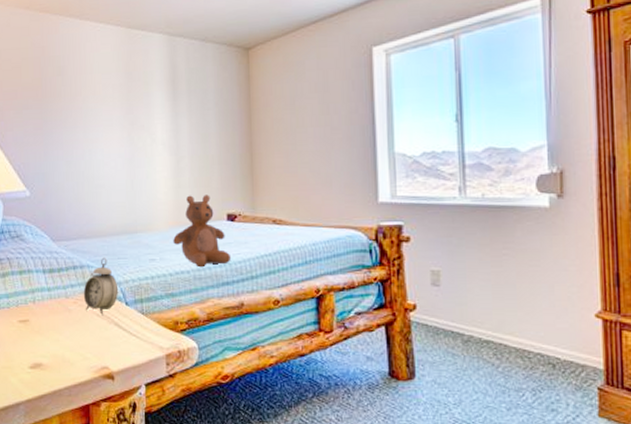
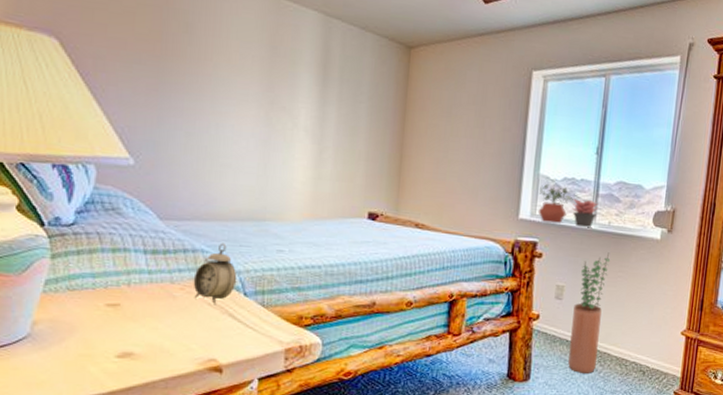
teddy bear: present [173,194,230,268] -> none [306,188,367,264]
potted plant: none [397,161,437,204] -> present [538,184,573,224]
succulent plant: none [437,173,467,204] -> present [572,199,599,228]
vase: none [455,228,491,369] -> present [568,252,610,373]

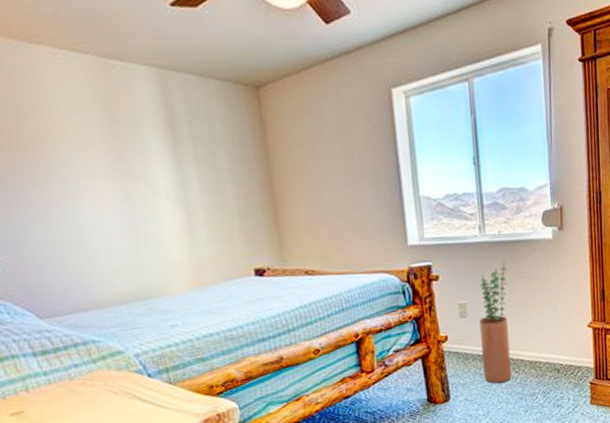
alarm clock: present [193,243,237,304] -> none [91,329,137,392]
potted plant: present [538,184,573,224] -> none [423,203,459,245]
succulent plant: present [572,199,599,228] -> none [459,212,486,243]

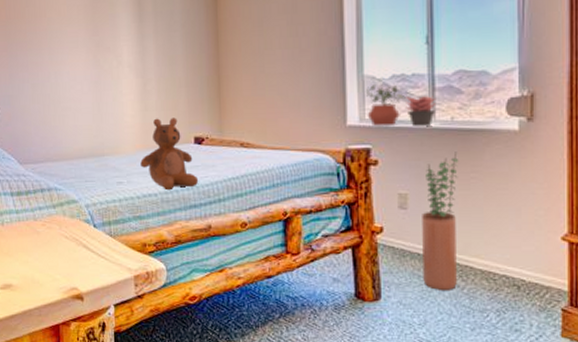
teddy bear: none [195,250,264,328] -> present [140,117,198,191]
potted plant: none [423,203,459,245] -> present [366,84,406,127]
succulent plant: none [459,212,486,243] -> present [406,96,437,127]

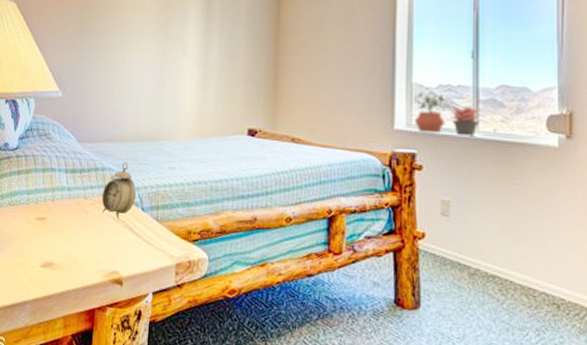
alarm clock: none [51,180,87,237] -> present [101,161,137,219]
teddy bear: present [140,117,198,191] -> none [194,108,248,180]
vase: present [422,151,458,290] -> none [463,163,500,304]

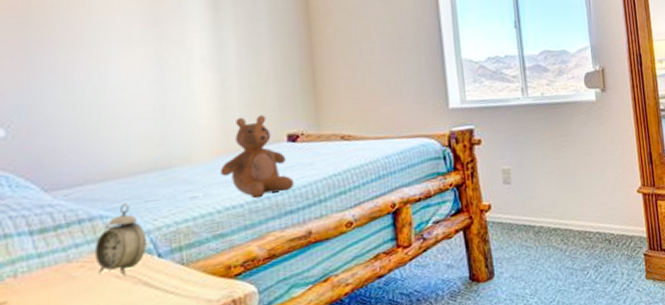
teddy bear: none [194,108,248,180] -> present [220,115,294,199]
potted plant: present [414,92,451,134] -> none [465,66,501,108]
succulent plant: present [451,106,480,137] -> none [501,75,528,105]

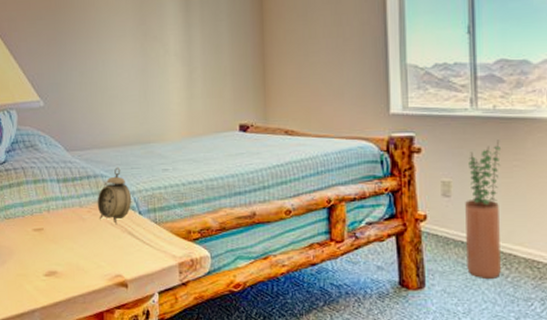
teddy bear: present [220,115,294,199] -> none [186,105,243,178]
vase: none [524,124,560,258] -> present [465,140,501,279]

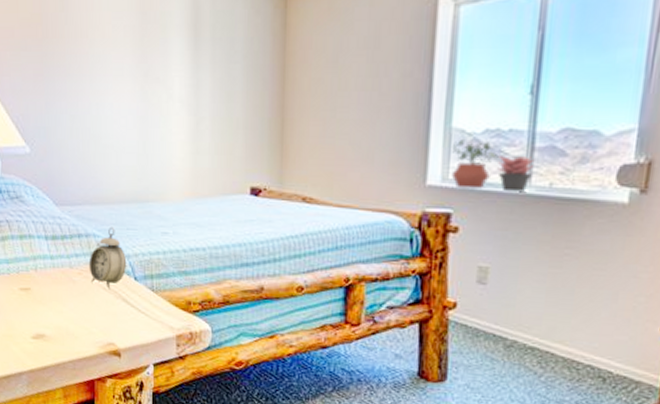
potted plant: none [409,73,448,115] -> present [451,139,499,190]
succulent plant: none [448,85,479,116] -> present [498,156,535,193]
vase: present [465,140,501,279] -> none [496,223,552,377]

